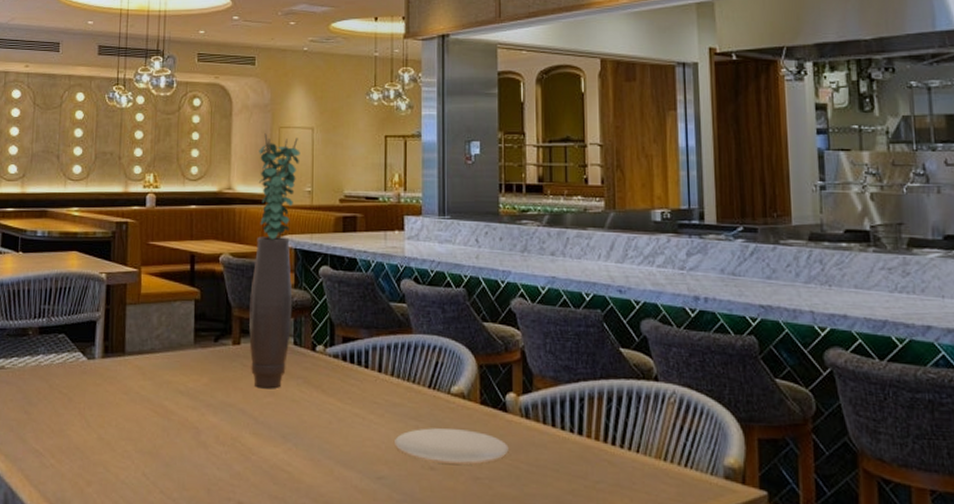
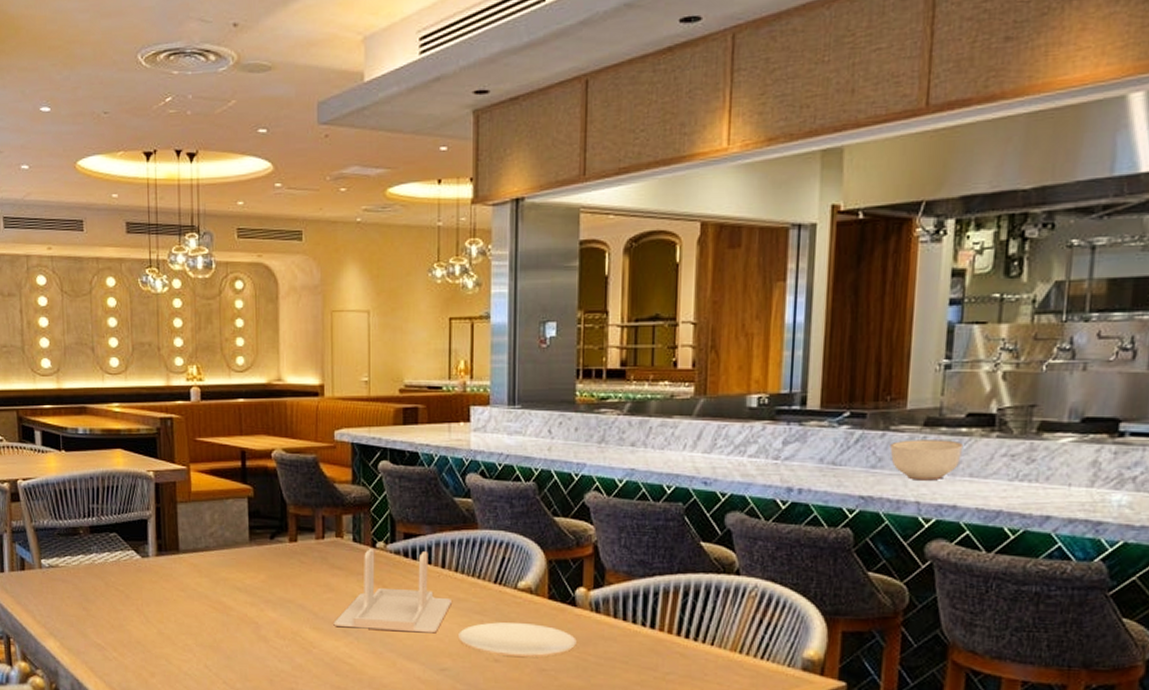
vase: present [249,133,301,389] -> none [306,318,356,585]
napkin holder: none [273,352,388,440] -> present [333,548,451,634]
bowl: none [781,253,846,291] -> present [890,439,964,481]

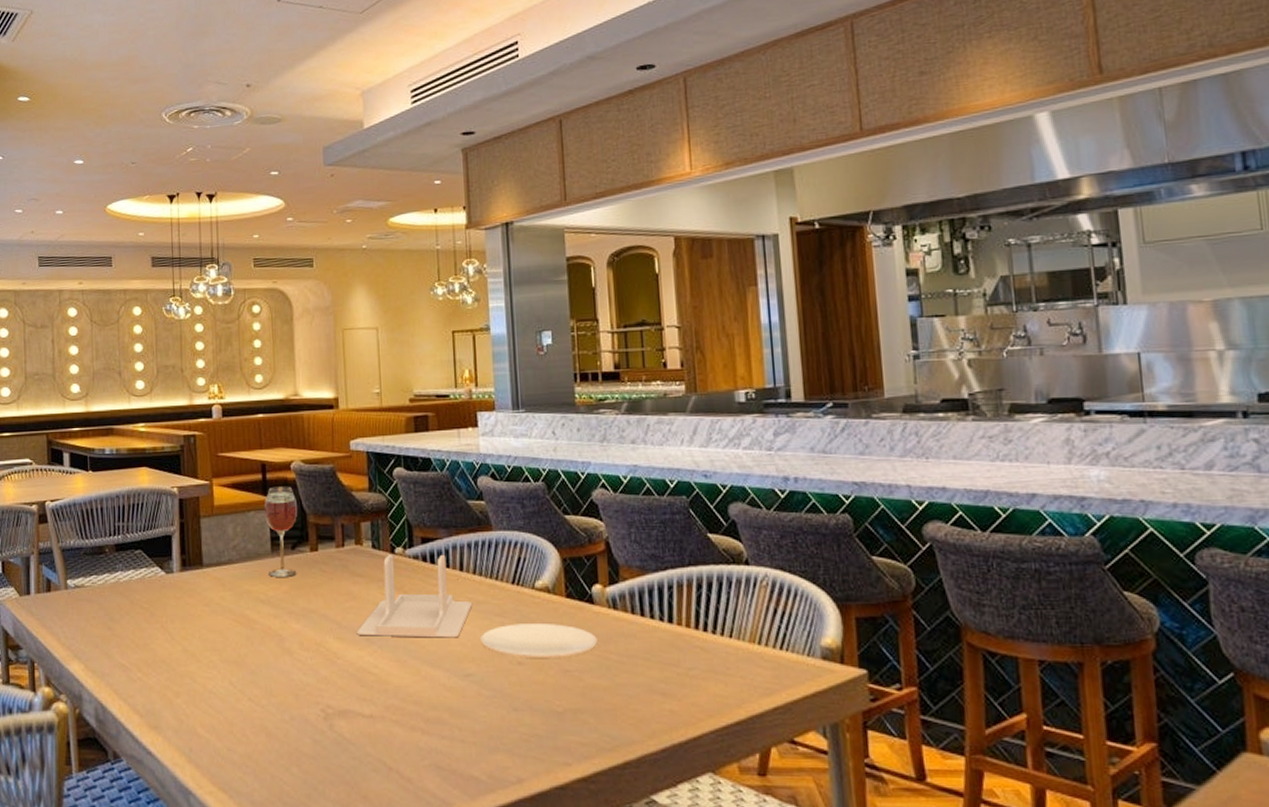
wineglass: none [242,475,278,566] -> present [264,486,298,577]
bowl: present [890,439,964,481] -> none [874,425,943,465]

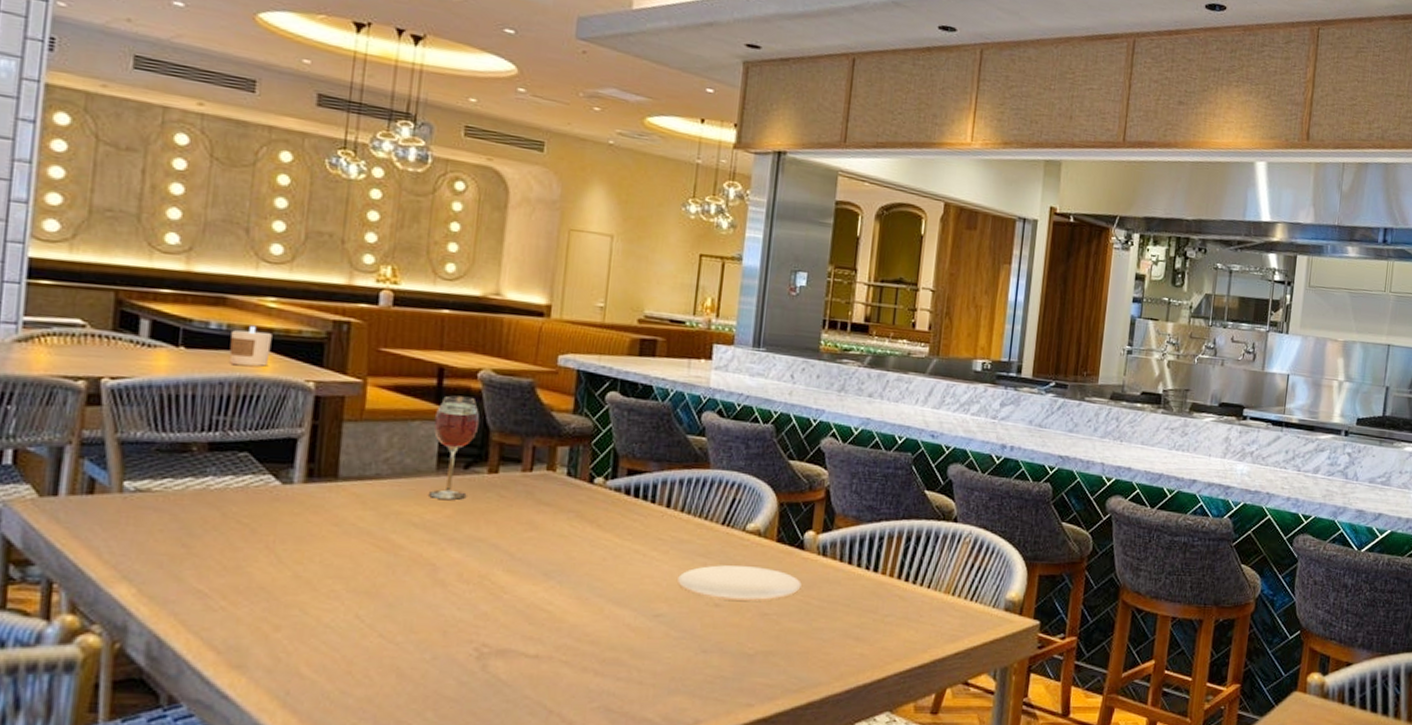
candle: none [119,447,146,481] -> present [228,325,272,367]
napkin holder: present [356,554,472,638] -> none [532,484,674,577]

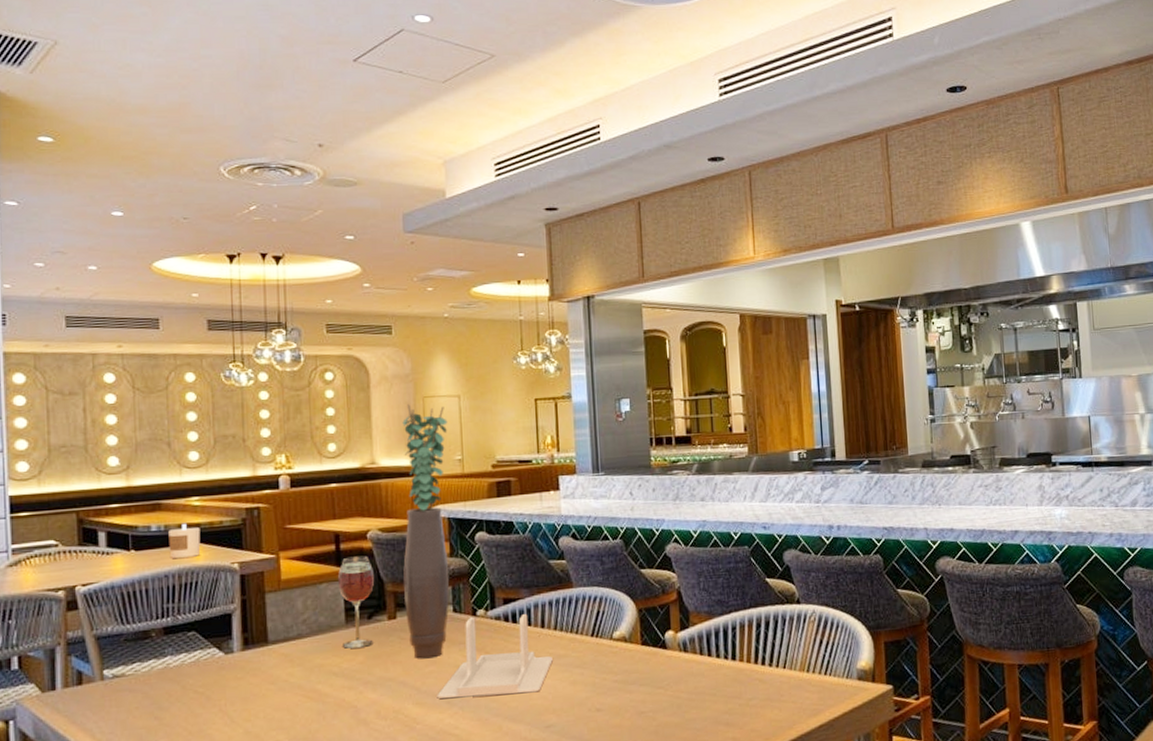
vase: none [510,234,594,523] -> present [402,404,450,659]
napkin holder: none [532,484,674,577] -> present [437,614,553,700]
plate: present [678,565,802,602] -> none [561,670,670,705]

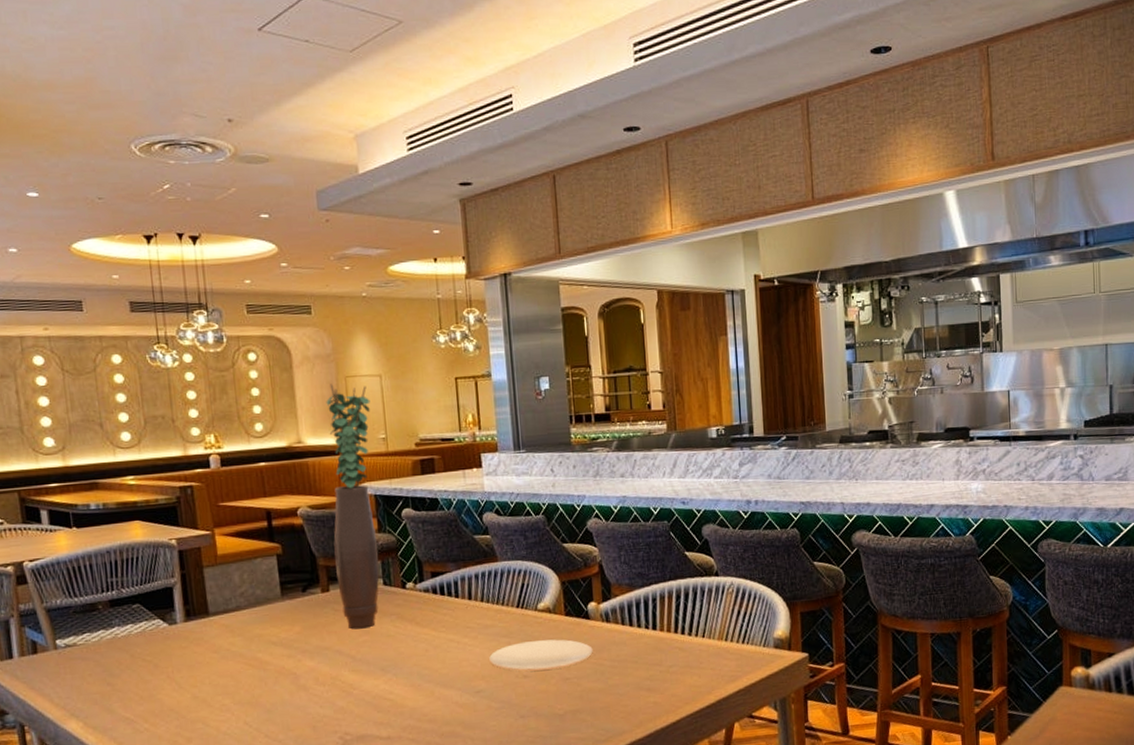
candle: present [168,523,201,559] -> none [107,501,139,536]
wineglass: present [337,556,375,649] -> none [271,532,309,620]
napkin holder: present [437,614,553,700] -> none [371,587,480,667]
plate: none [561,670,670,705] -> present [489,639,593,672]

